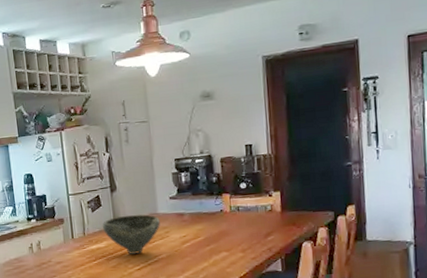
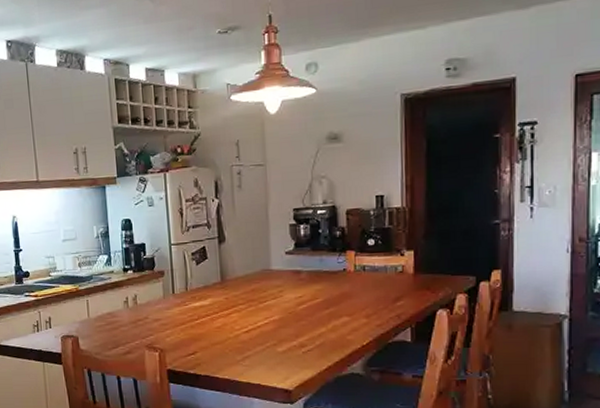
bowl: present [102,214,160,254] -> none [207,270,273,314]

